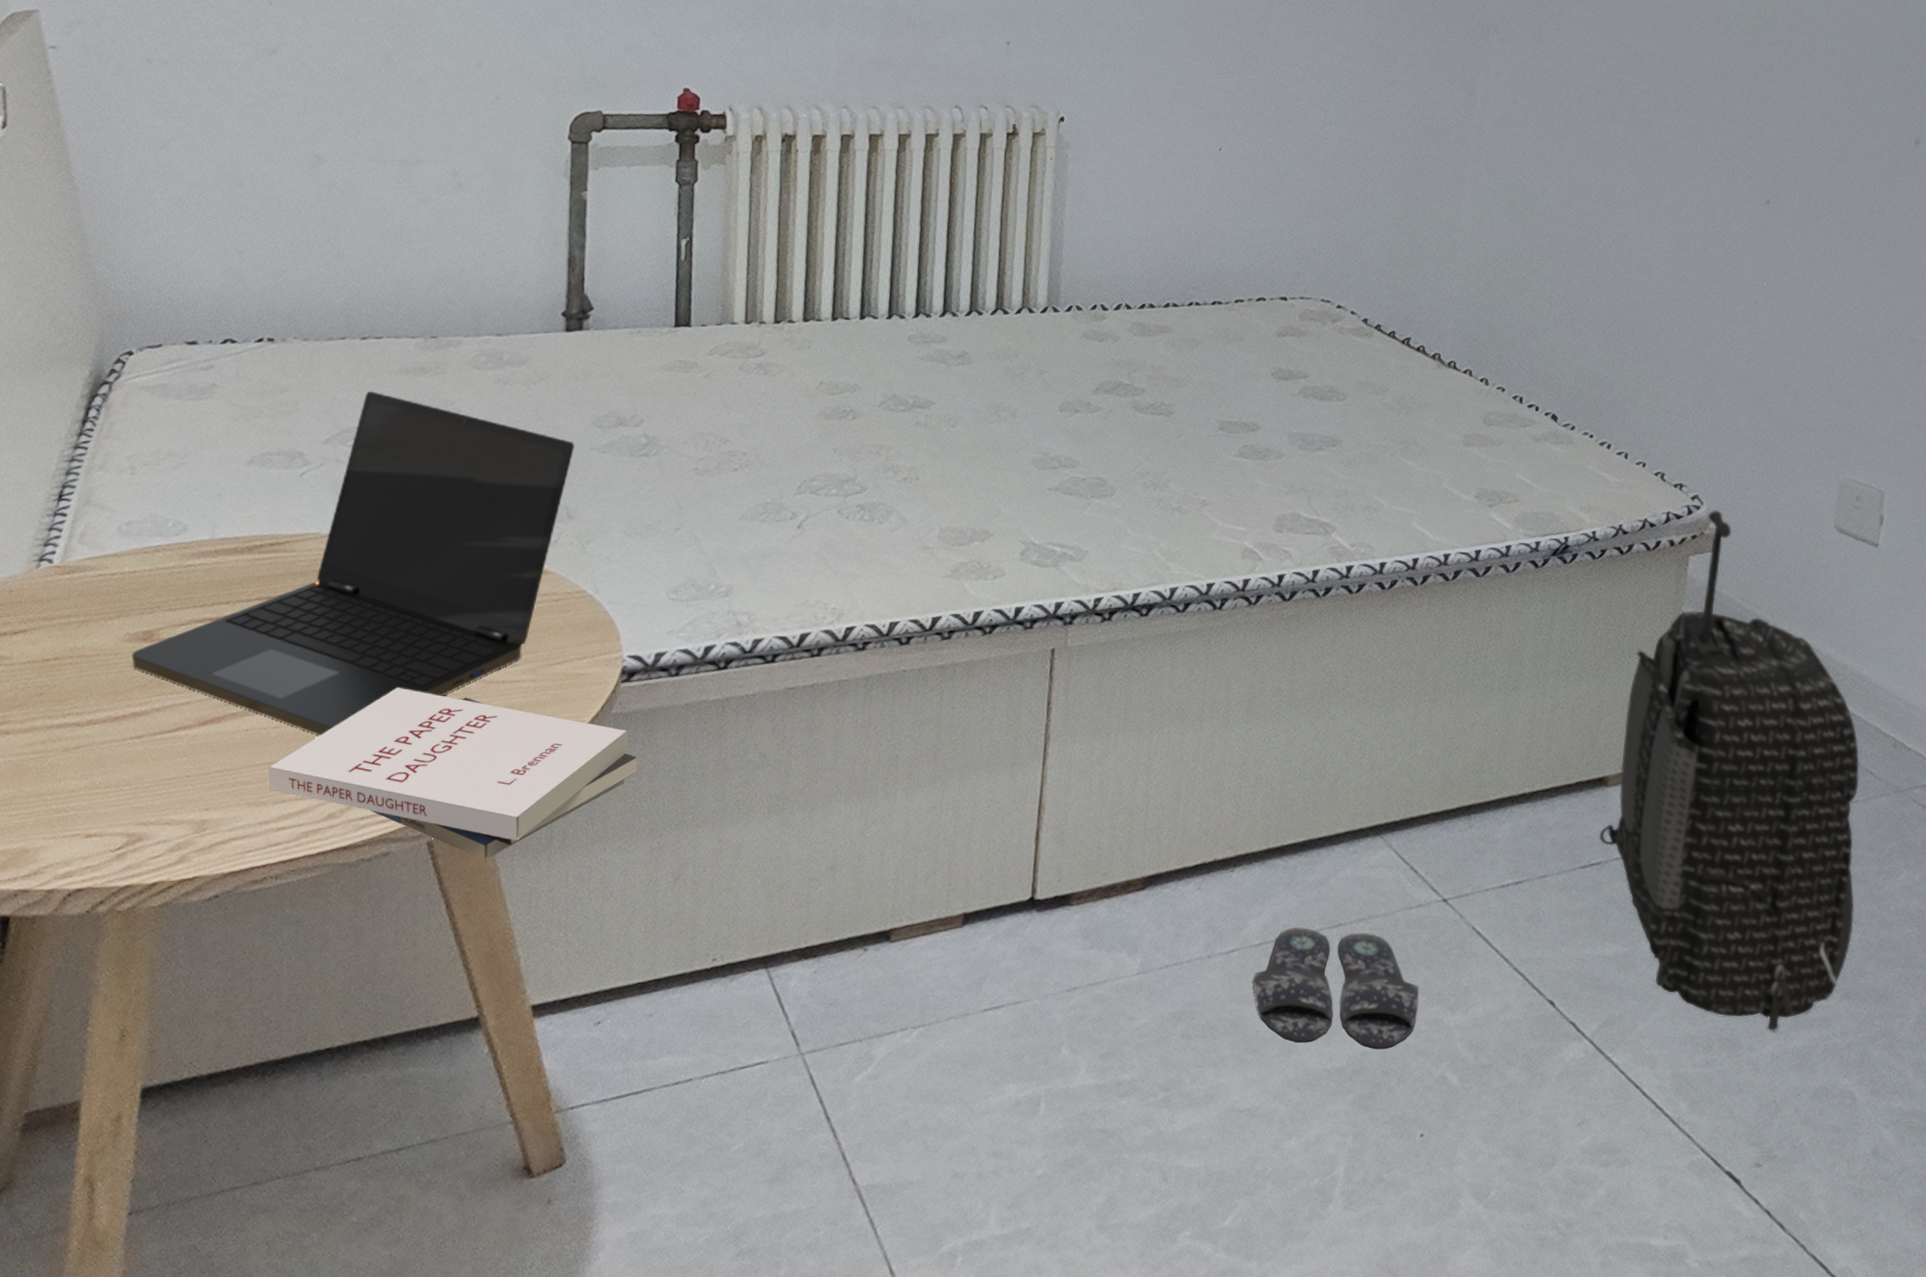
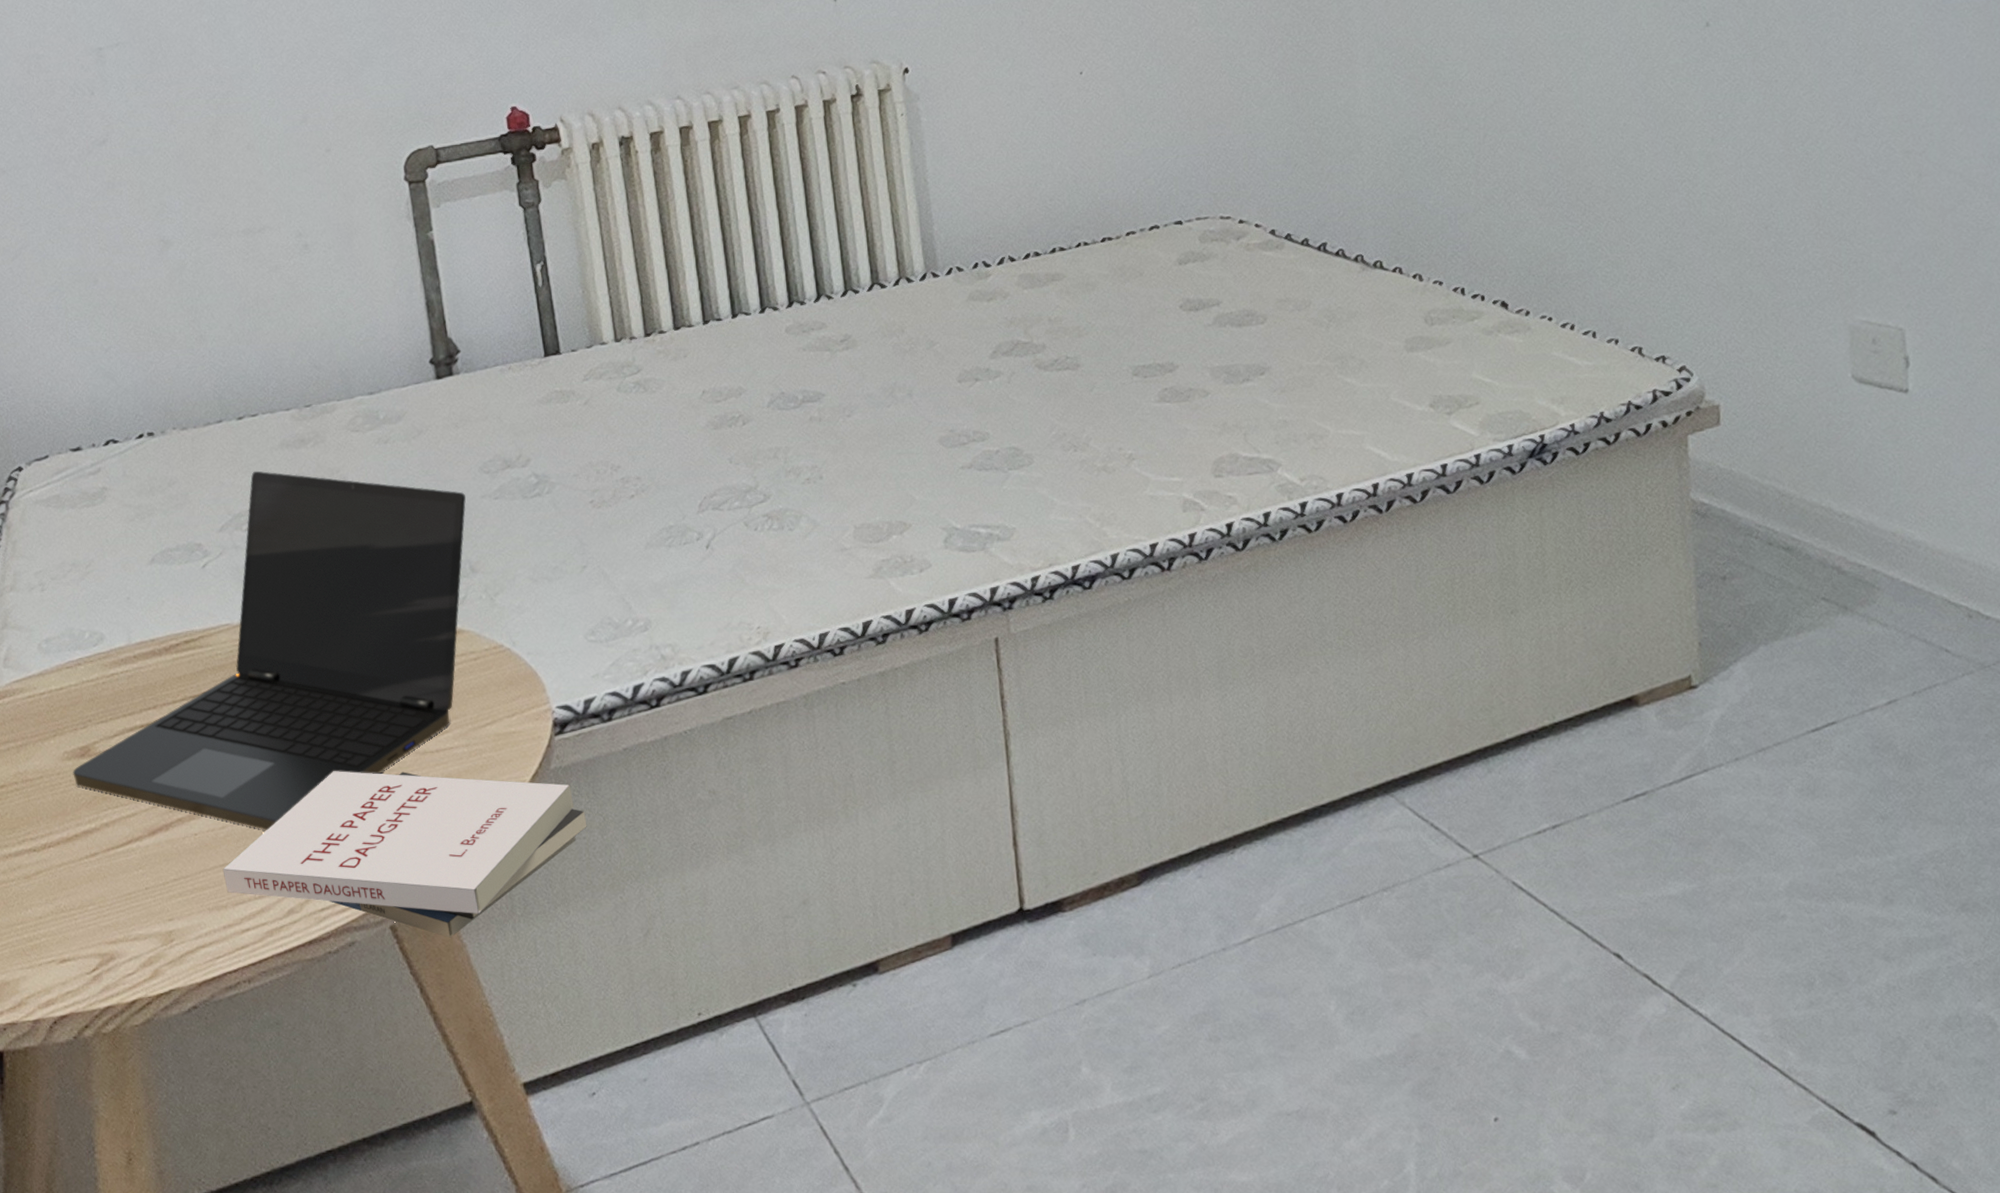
slippers: present [1253,927,1420,1049] -> none [1276,903,1467,1032]
suitcase: present [1599,510,1860,1031] -> none [1639,379,1958,958]

